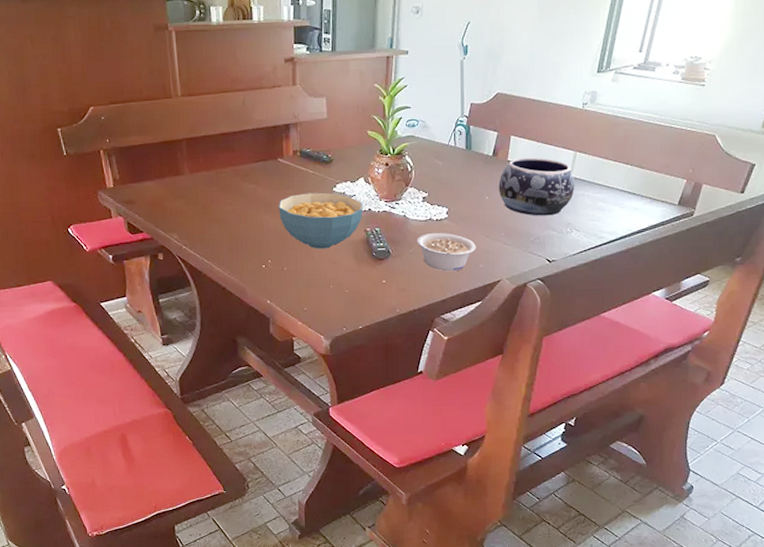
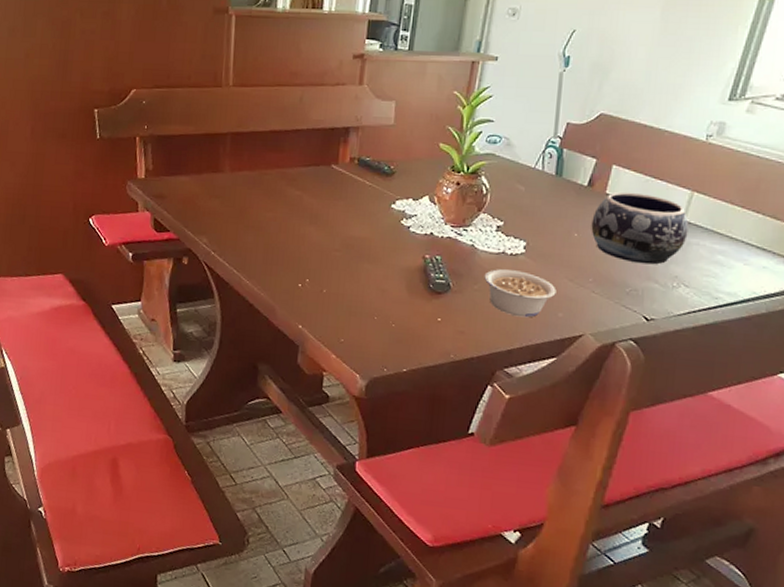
cereal bowl: present [279,192,363,249] -> none [325,207,424,274]

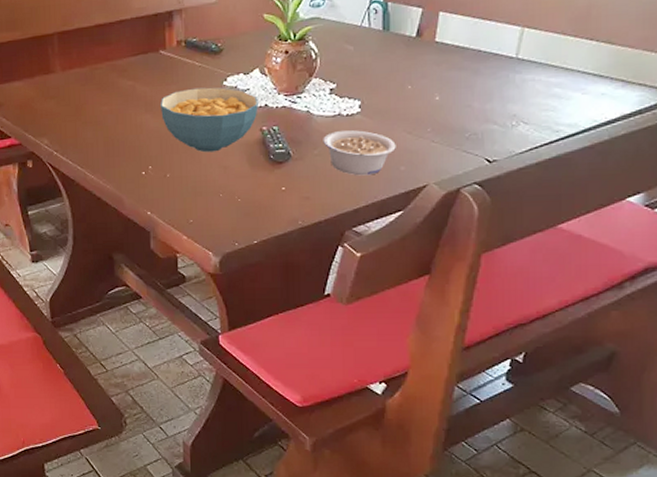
cereal bowl: none [325,207,424,274] -> present [161,87,258,153]
decorative bowl: present [591,191,689,265] -> none [424,36,522,107]

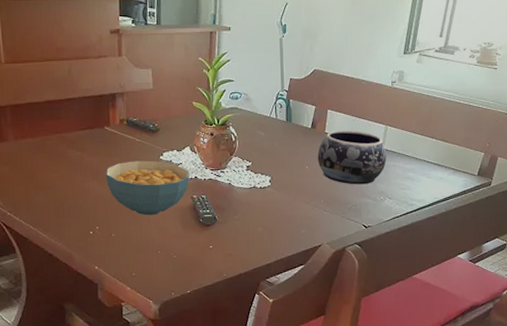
legume: present [323,130,396,176] -> none [242,200,298,237]
decorative bowl: none [424,36,522,107] -> present [317,130,387,185]

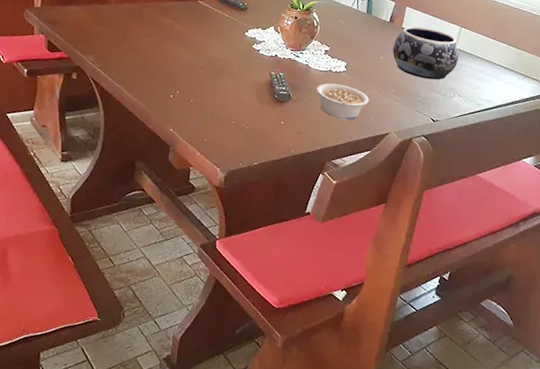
cereal bowl: present [106,160,190,216] -> none [192,34,271,87]
legume: none [242,200,298,237] -> present [316,83,369,121]

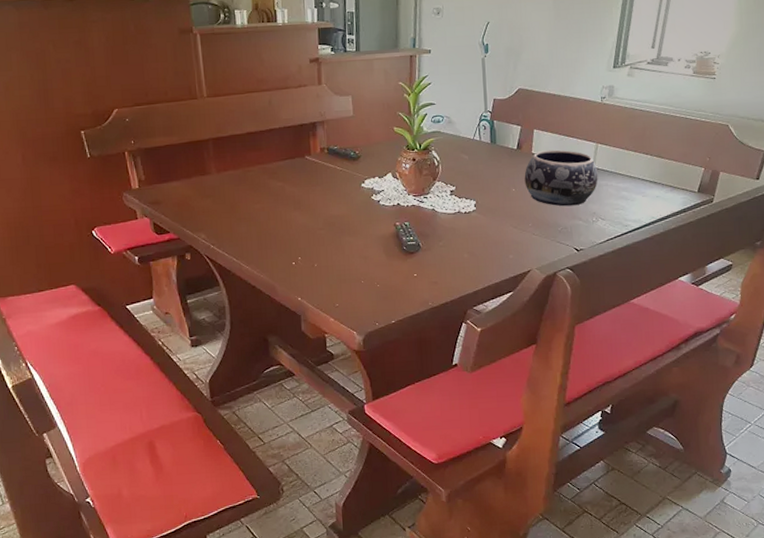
legume: present [316,83,369,121] -> none [446,225,505,263]

